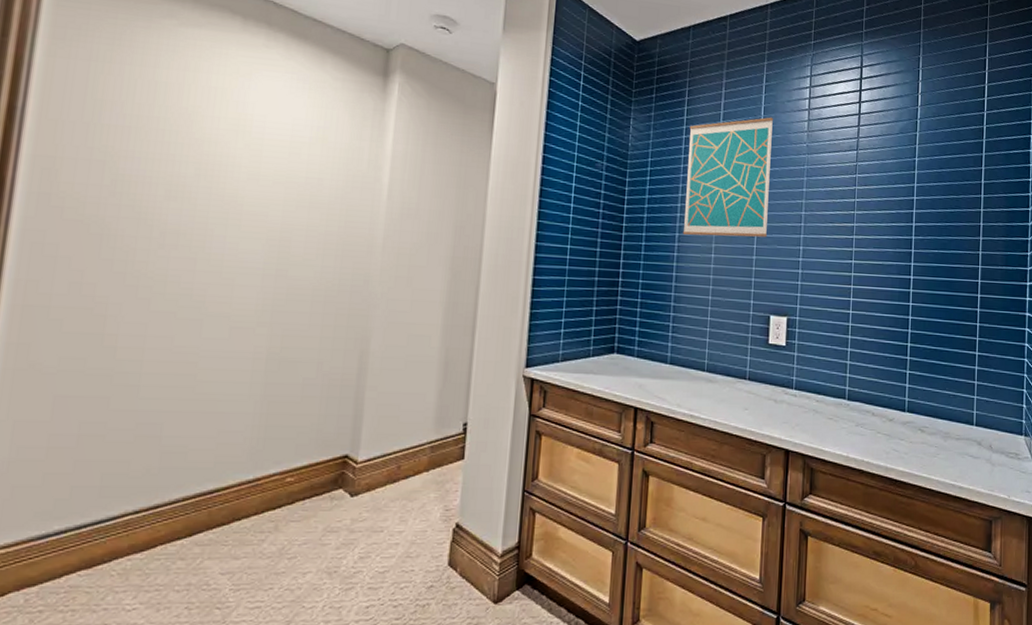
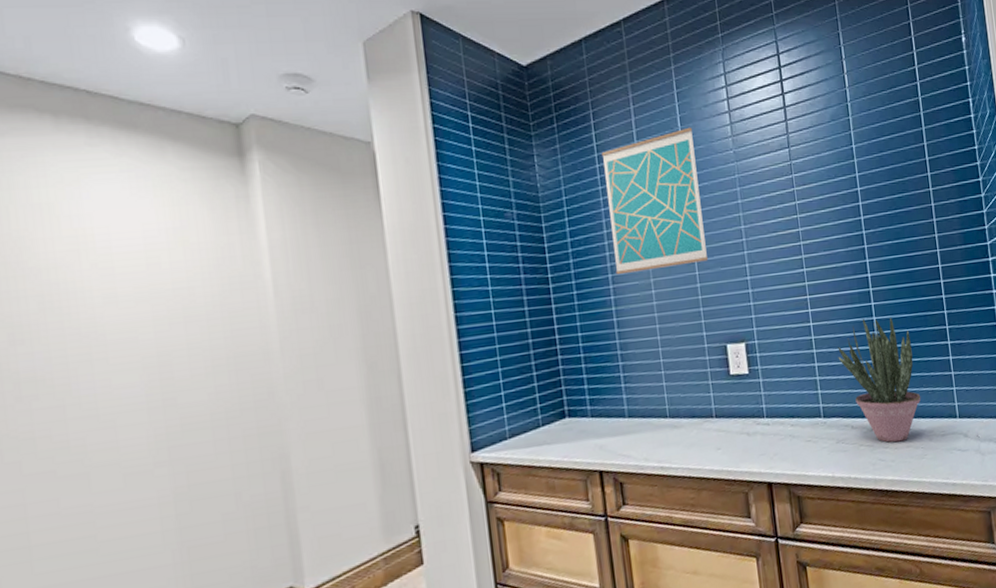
potted plant: none [870,315,942,437] -> present [838,317,921,443]

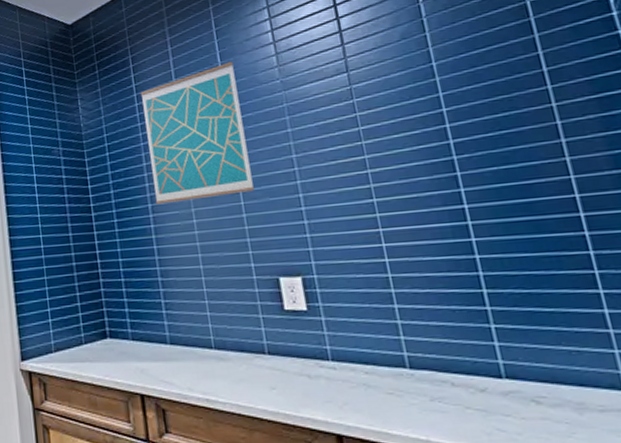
potted plant: present [838,317,921,443] -> none [425,256,560,411]

